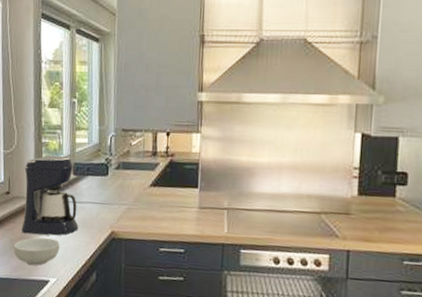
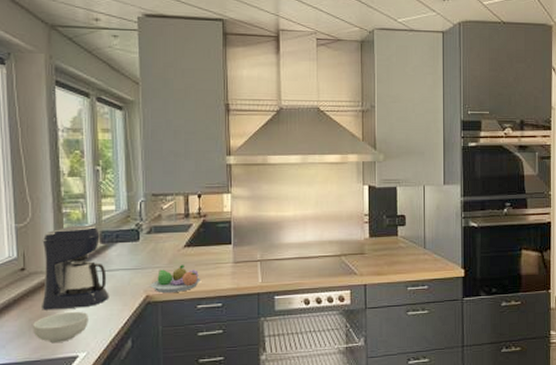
fruit bowl: none [116,204,164,233] -> present [151,265,200,294]

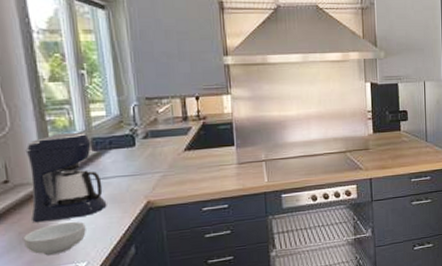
fruit bowl: present [151,265,200,294] -> none [151,168,204,198]

